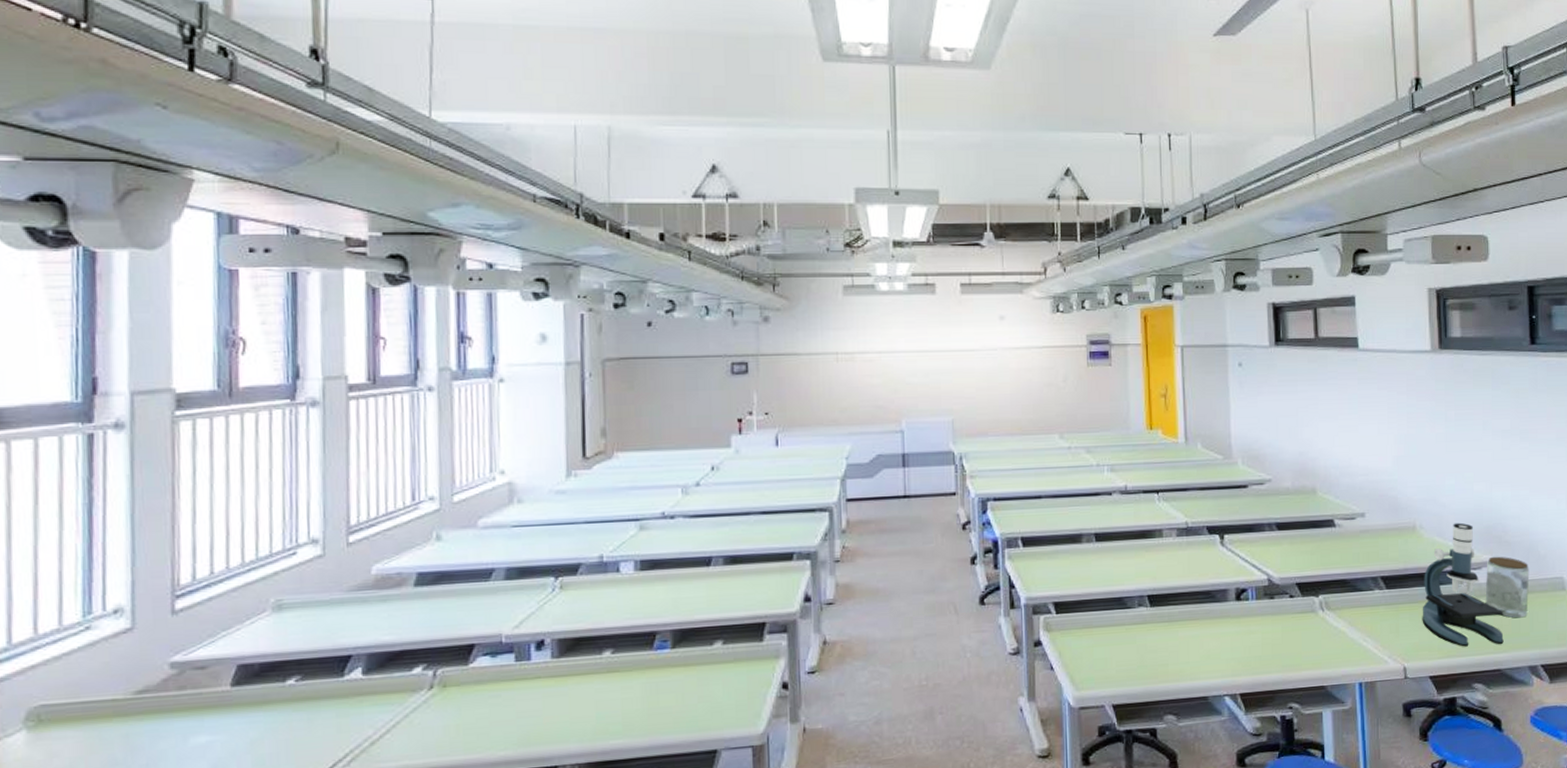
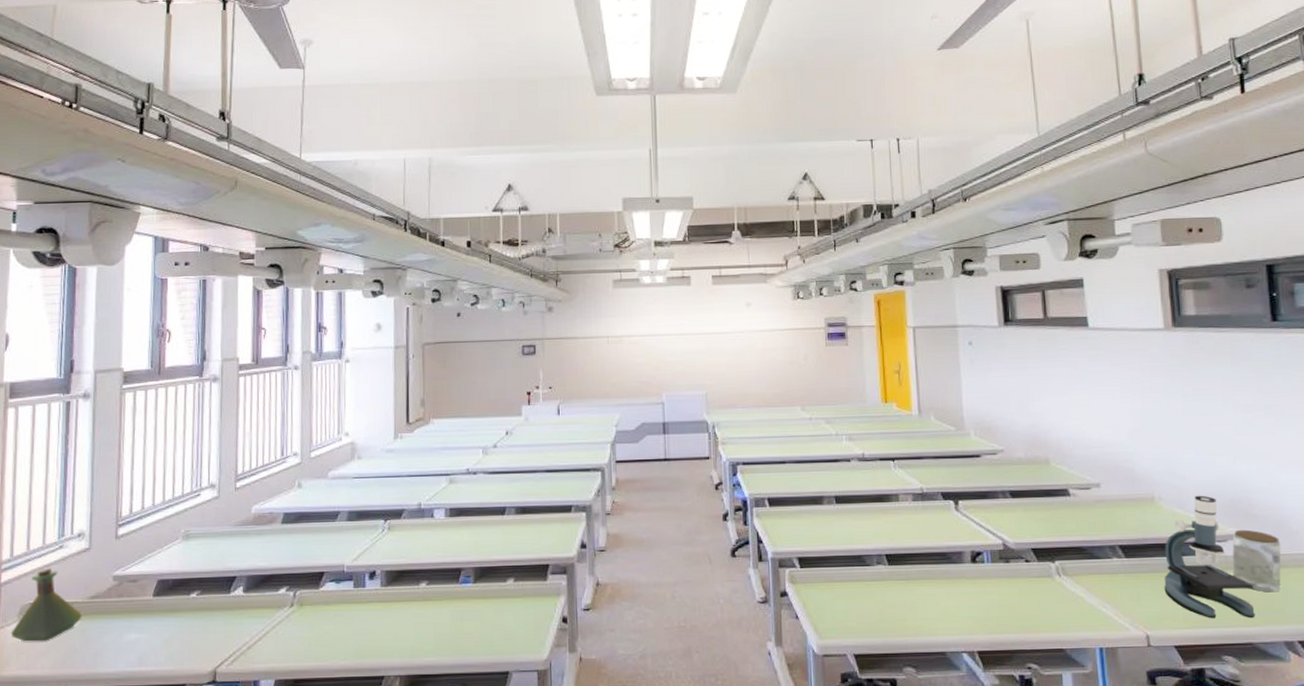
flask: none [12,655,124,756] -> present [11,567,82,641]

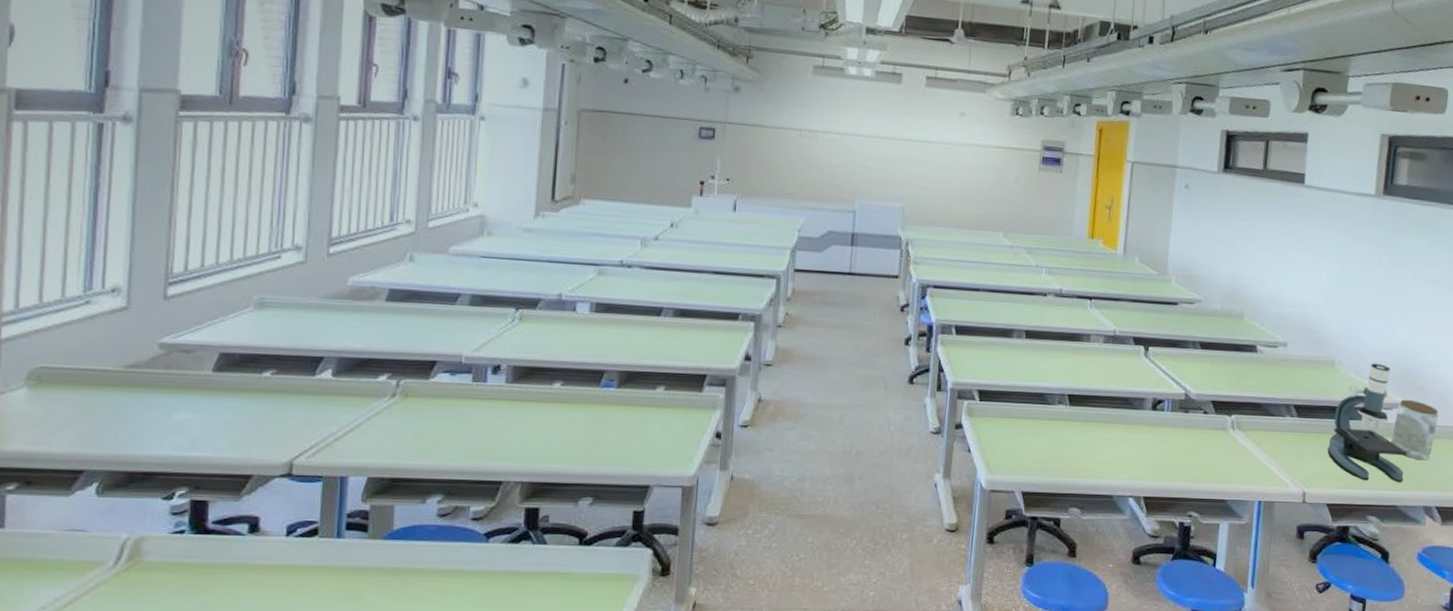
flask: present [11,567,82,641] -> none [14,325,115,412]

